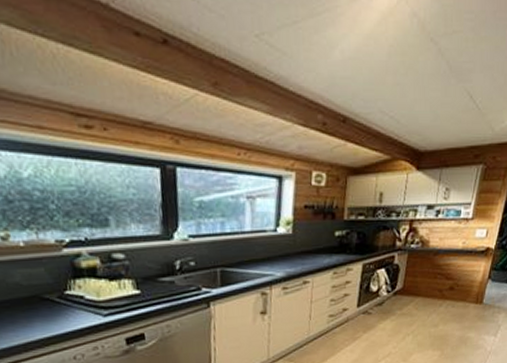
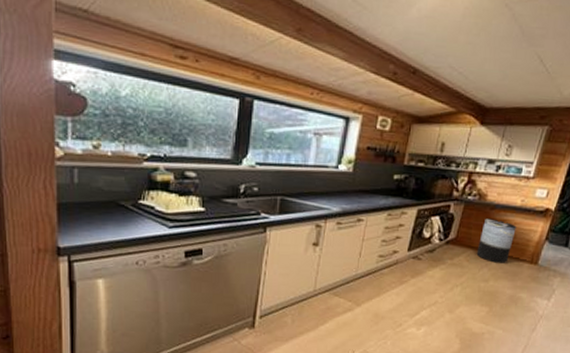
trash can: none [424,264,460,308] -> present [476,218,516,263]

